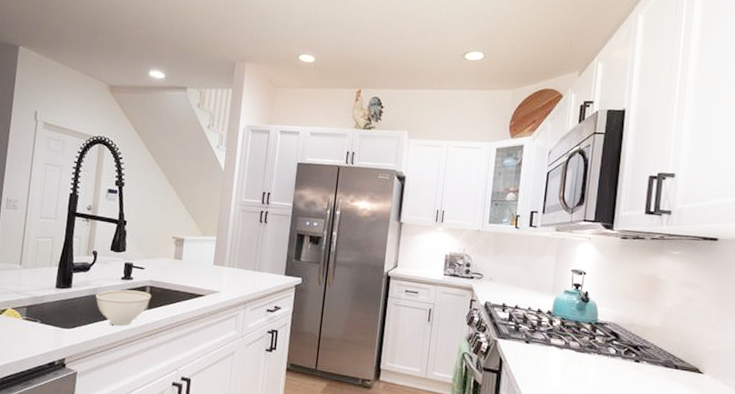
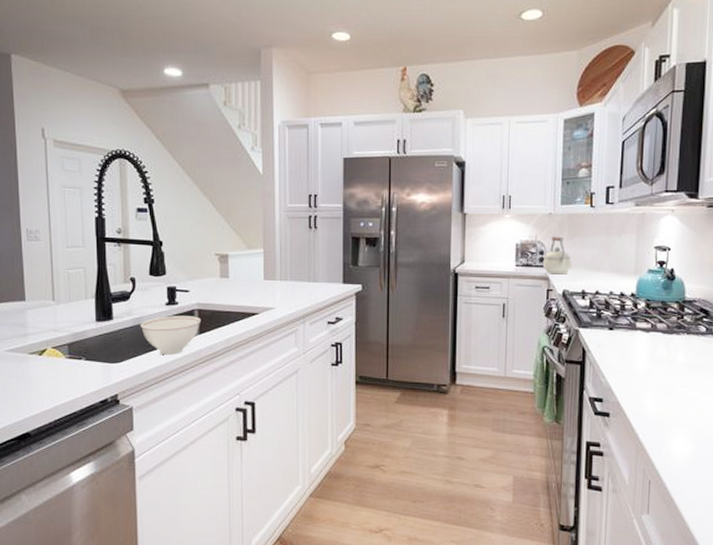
kettle: none [468,251,495,287] -> present [542,236,572,275]

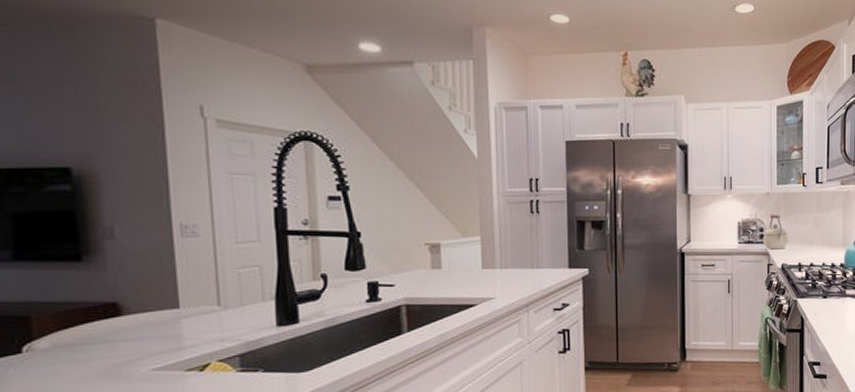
bowl: present [140,316,202,356] -> none [334,312,410,359]

